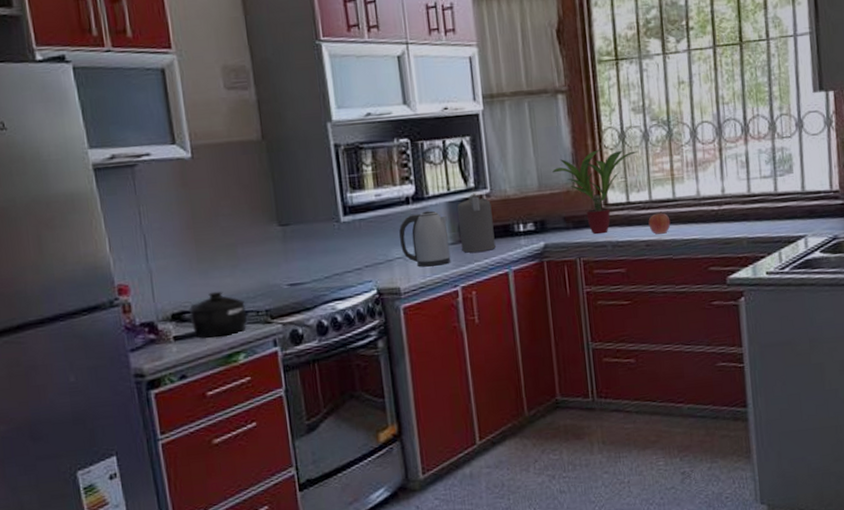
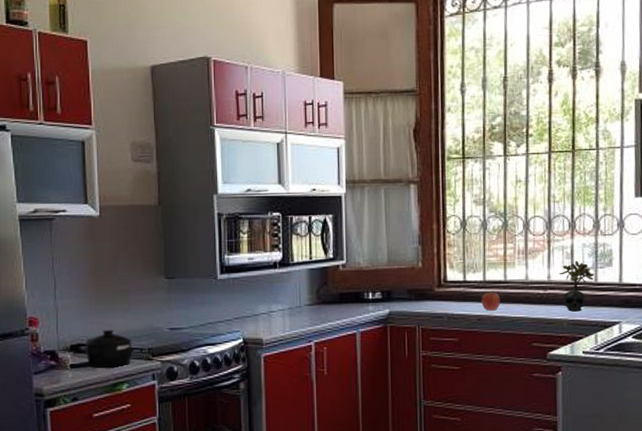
kettle: present [399,210,451,267] -> none [266,275,308,323]
canister: present [457,186,497,253] -> none [317,257,348,314]
potted plant: present [552,148,638,235] -> none [401,233,476,307]
succulent plant: none [734,169,774,228] -> present [559,260,595,312]

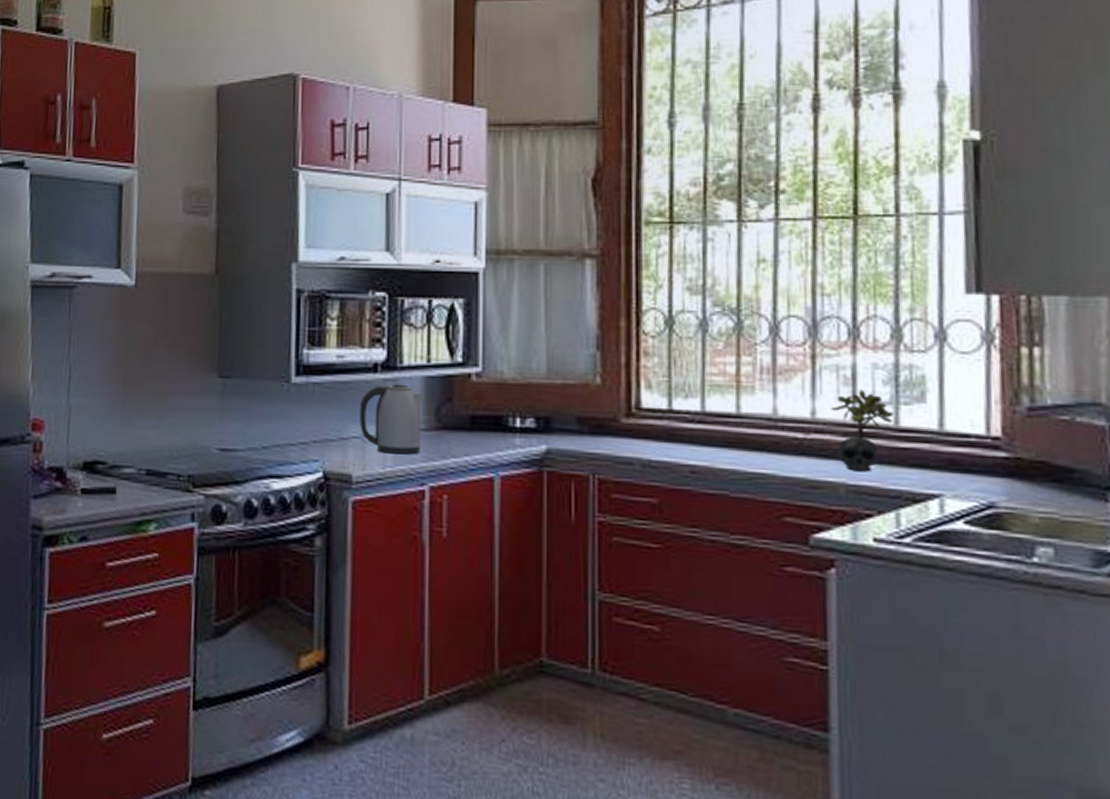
saucepan: present [85,329,132,368] -> none [103,443,166,499]
kettle: none [266,275,308,323] -> present [360,384,422,455]
fruit: present [481,291,501,311] -> none [697,429,730,460]

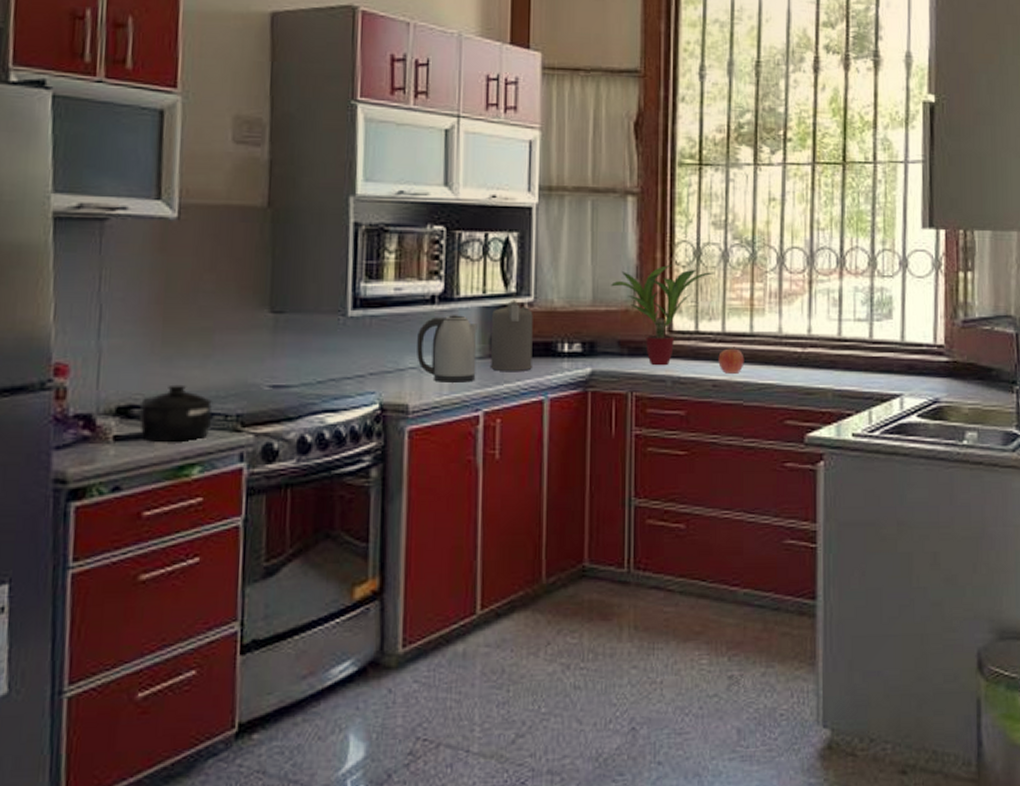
saucepan: none [103,443,166,499] -> present [139,384,212,442]
canister: none [435,360,482,446] -> present [489,291,533,371]
potted plant: none [568,334,690,447] -> present [611,264,714,366]
fruit: none [697,429,730,460] -> present [718,347,744,374]
succulent plant: present [831,389,895,472] -> none [823,309,870,379]

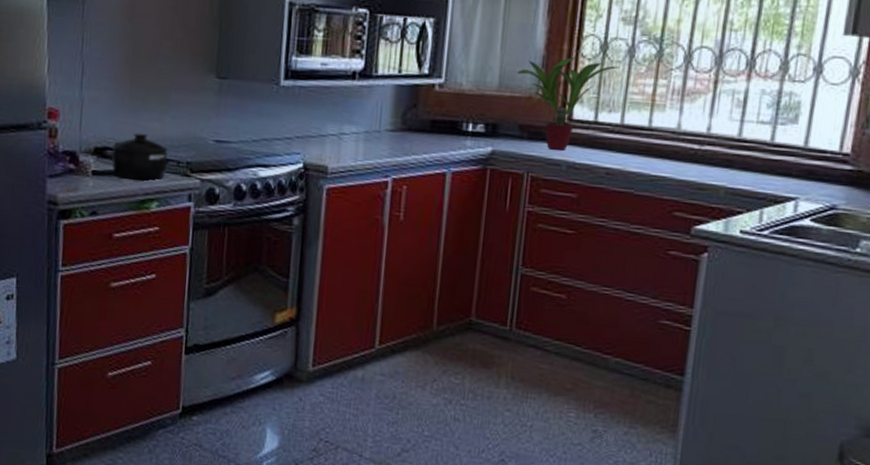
kettle: present [417,315,477,383] -> none [337,90,392,151]
canister: present [489,291,533,371] -> none [400,72,443,146]
fruit: present [718,347,744,374] -> none [613,139,640,164]

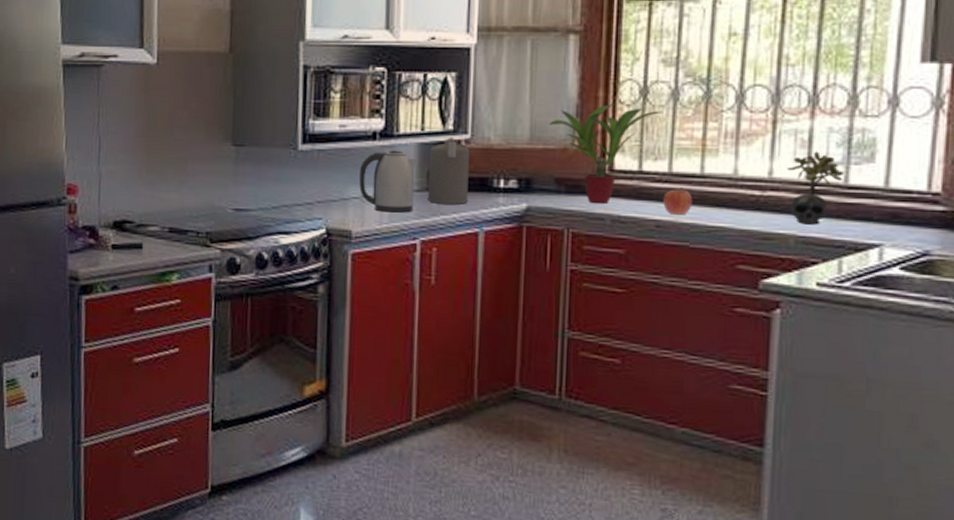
saucepan: present [112,133,168,181] -> none [130,205,186,253]
kettle: none [337,90,392,151] -> present [359,150,416,213]
canister: none [400,72,443,146] -> present [427,129,470,205]
fruit: none [613,139,640,164] -> present [663,188,693,215]
succulent plant: none [723,111,772,178] -> present [787,151,845,225]

